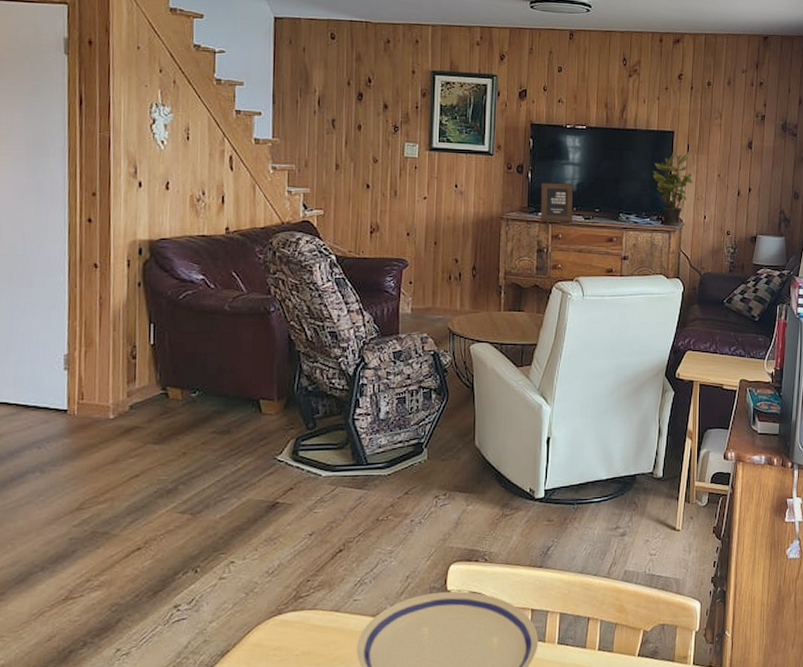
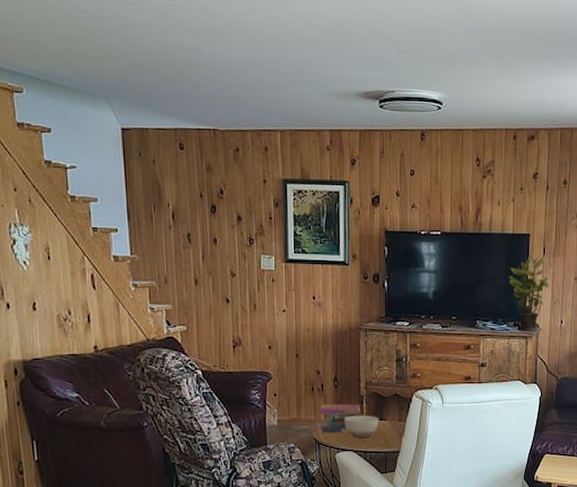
books: none [451,293,499,323] -> present [316,403,361,433]
bowl: none [480,305,517,330] -> present [343,415,379,439]
picture frame: present [541,183,573,223] -> none [398,292,430,331]

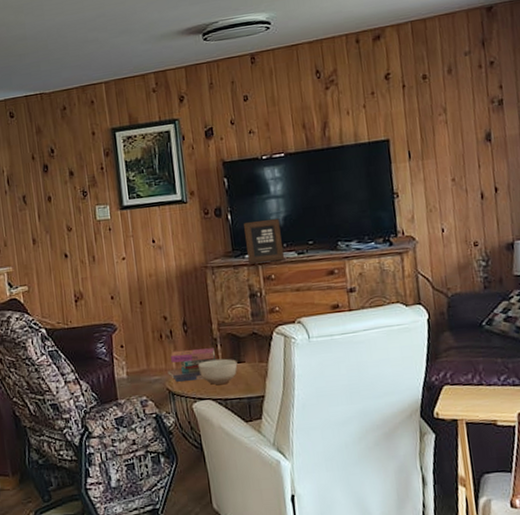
picture frame: none [398,292,430,331] -> present [244,219,284,265]
potted plant: present [508,255,549,332] -> none [369,161,422,248]

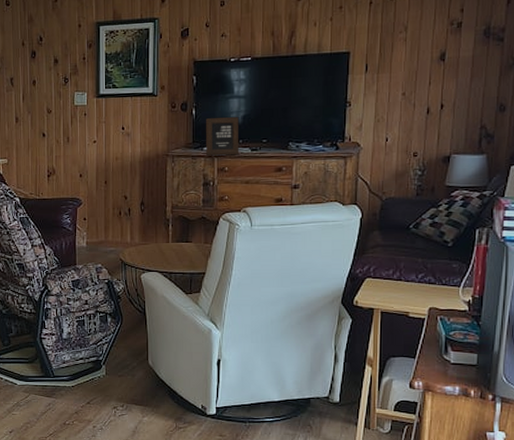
books: present [167,348,217,382] -> none [122,226,167,254]
bowl: present [197,358,238,385] -> none [149,237,185,260]

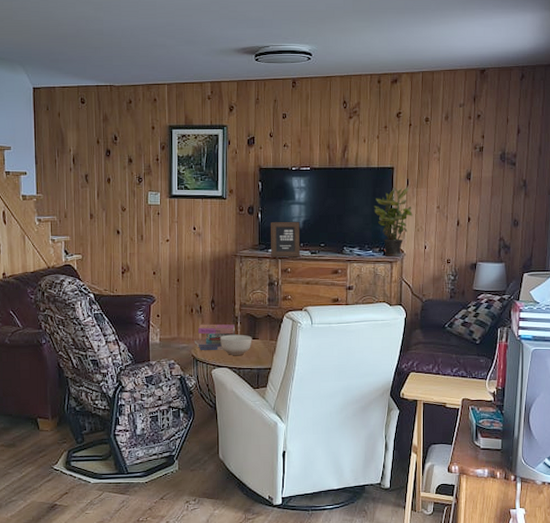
books: none [122,226,167,254] -> present [194,324,236,350]
bowl: none [149,237,185,260] -> present [219,334,252,356]
potted plant: none [325,73,372,152] -> present [374,187,413,257]

